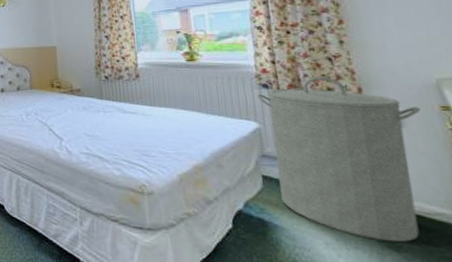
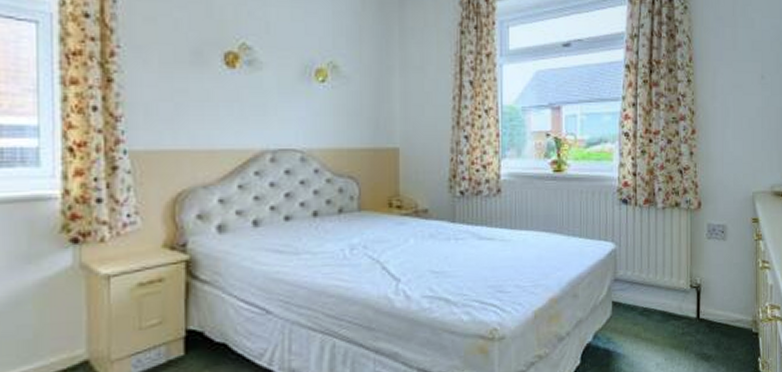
laundry hamper: present [257,77,421,243] -> none [617,191,739,354]

